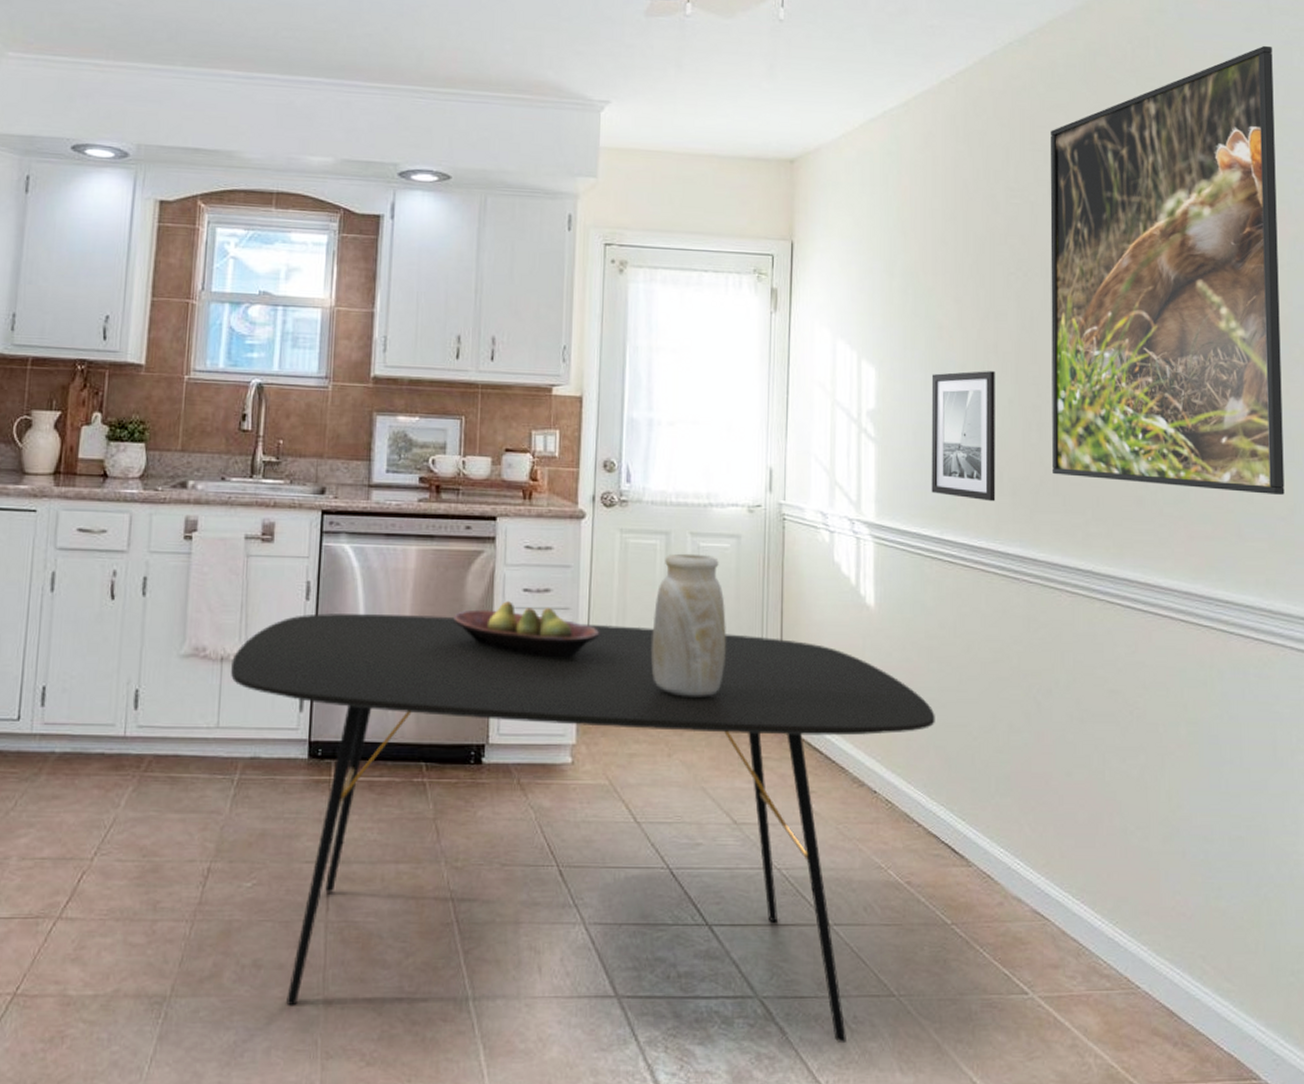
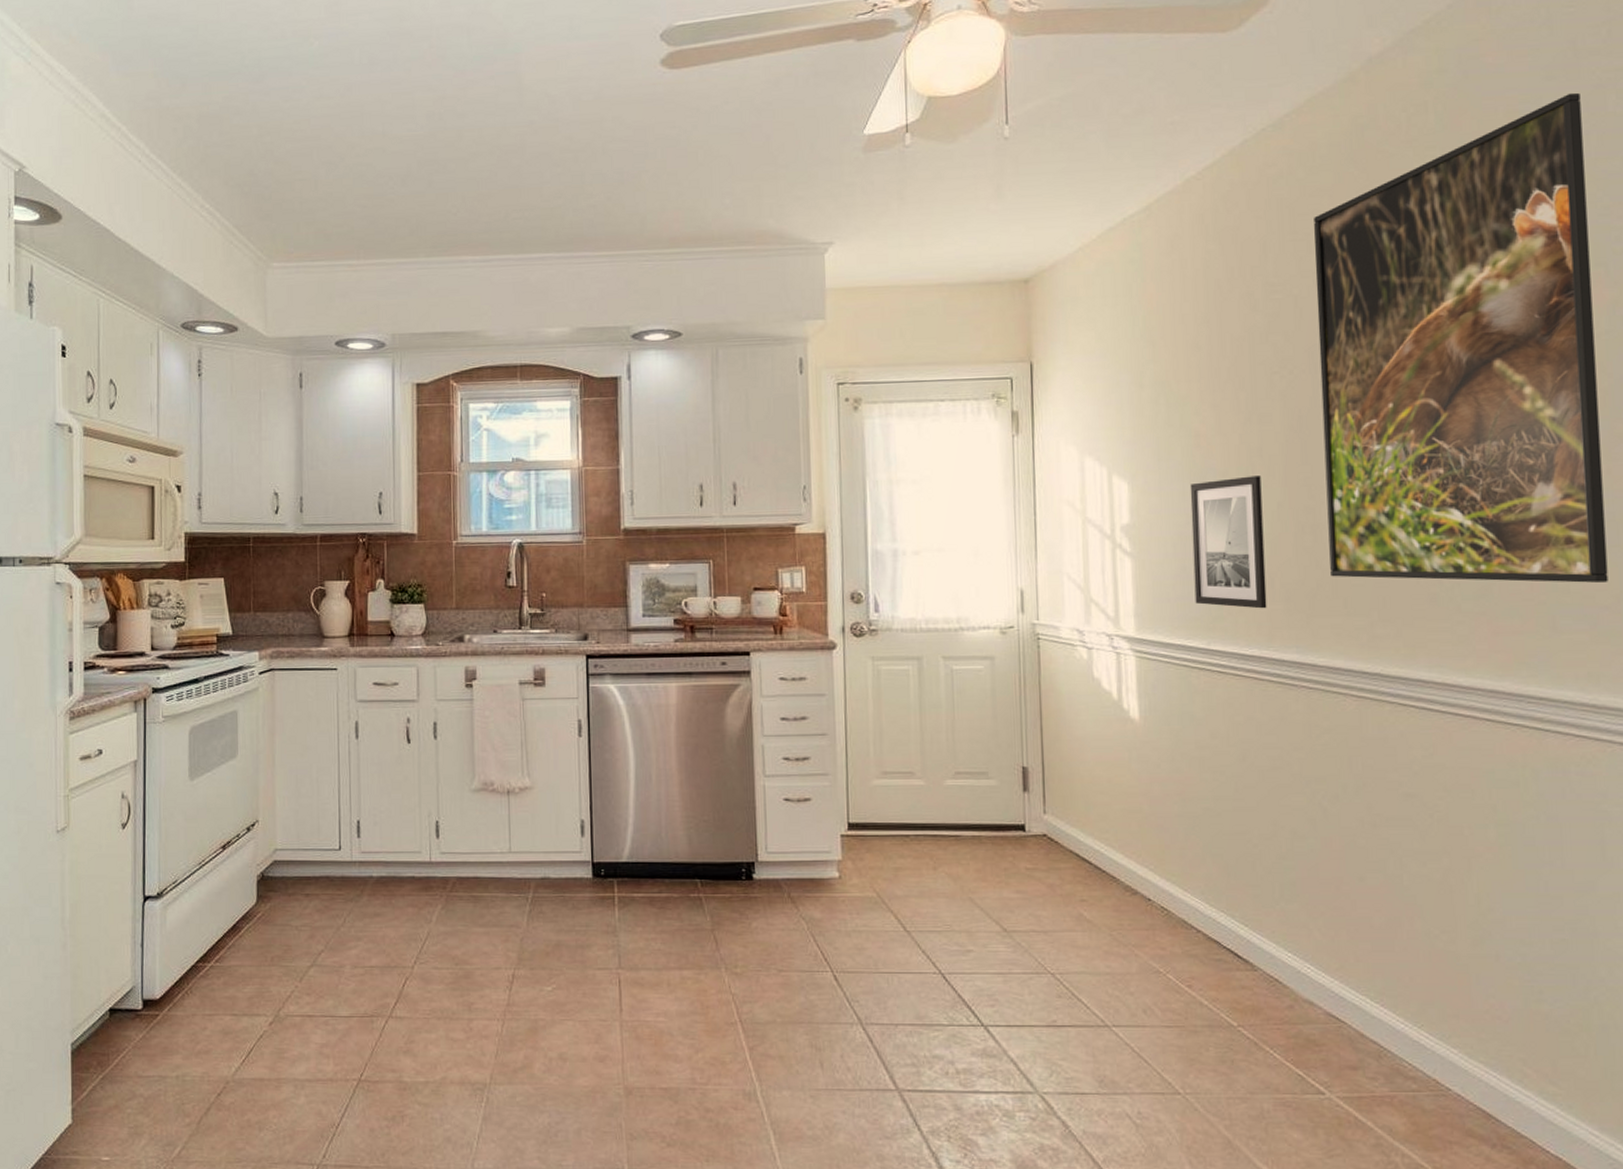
dining table: present [230,613,935,1044] -> none [516,745,1211,1138]
fruit bowl: present [453,601,600,658] -> none [716,730,859,781]
vase: present [651,553,726,697] -> none [909,676,986,814]

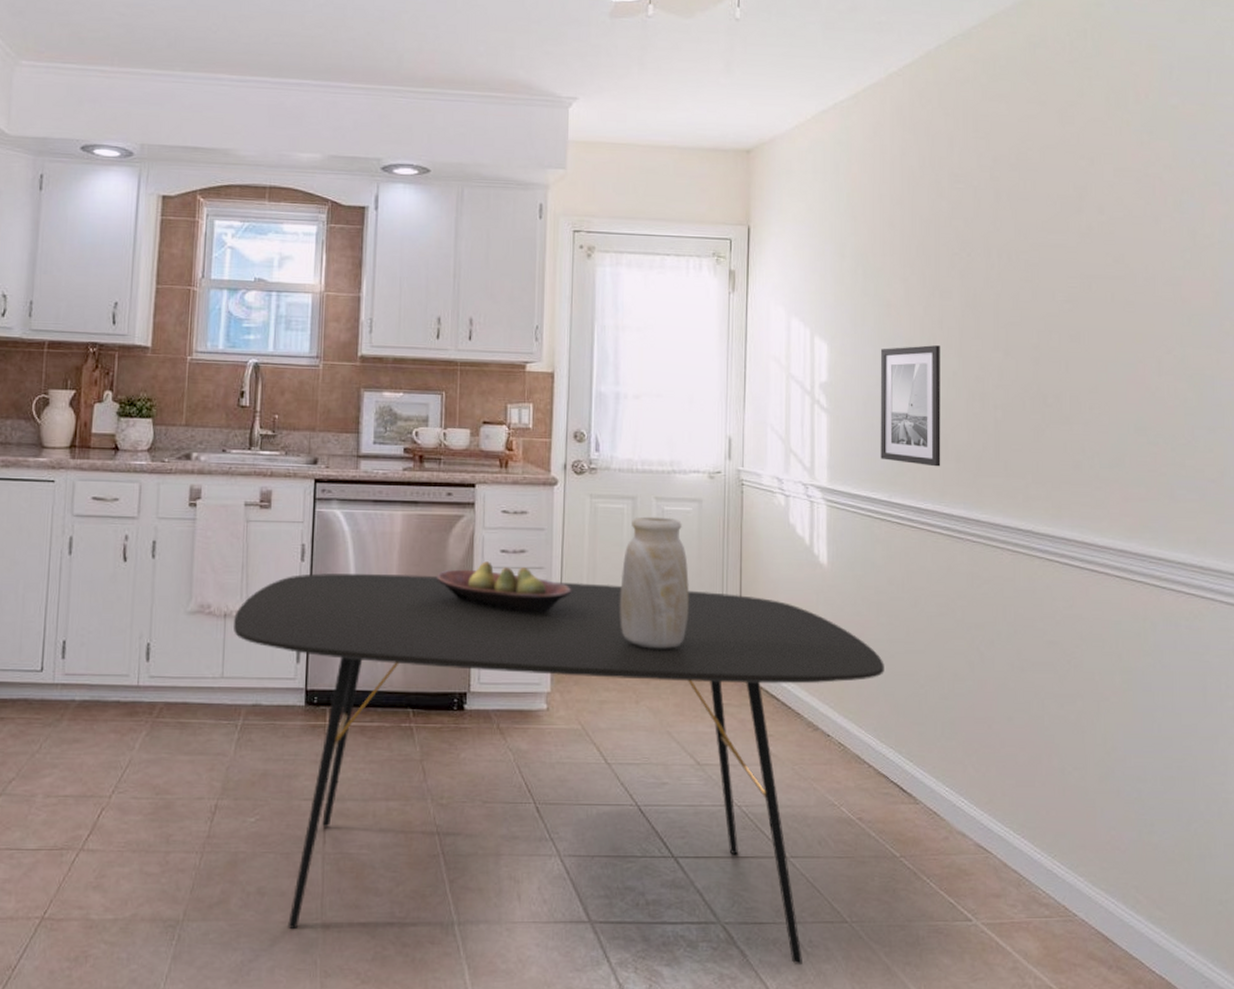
dining table: none [516,745,1211,1138] -> present [232,573,884,966]
fruit bowl: none [716,730,859,781] -> present [437,561,572,614]
vase: none [909,676,986,814] -> present [620,516,689,649]
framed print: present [1314,92,1608,583] -> none [992,35,1215,459]

